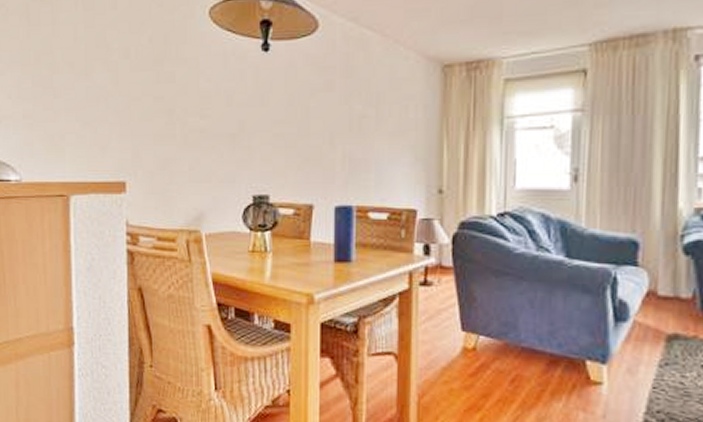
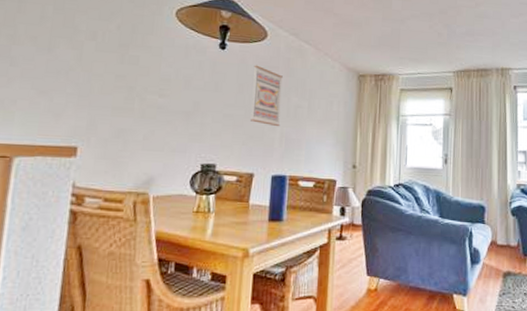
wall art: none [304,66,342,145] -> present [250,65,283,127]

